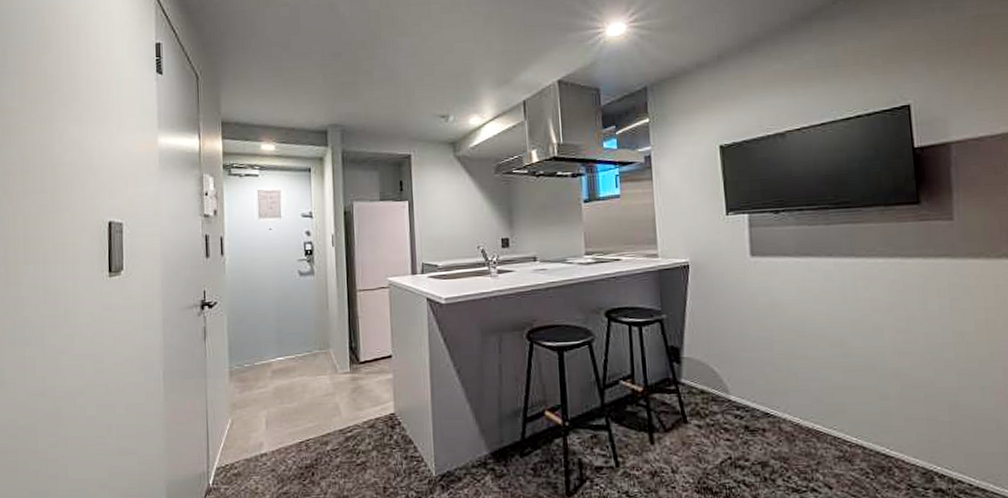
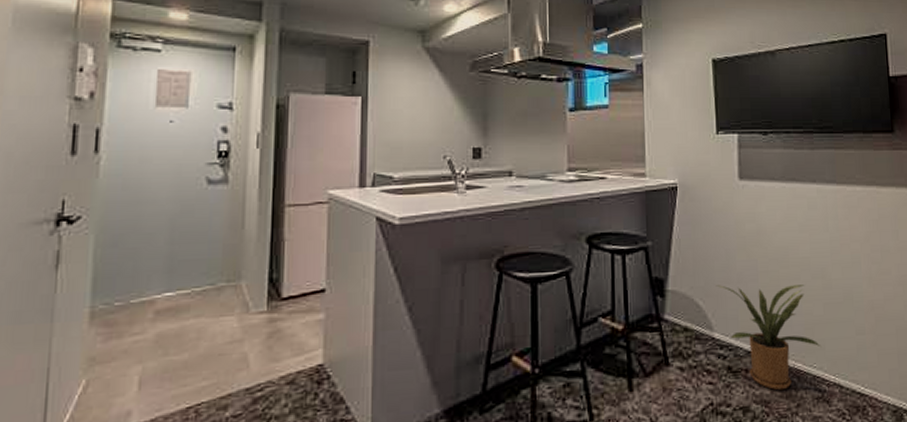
house plant: none [730,353,842,449] -> present [715,285,822,391]

